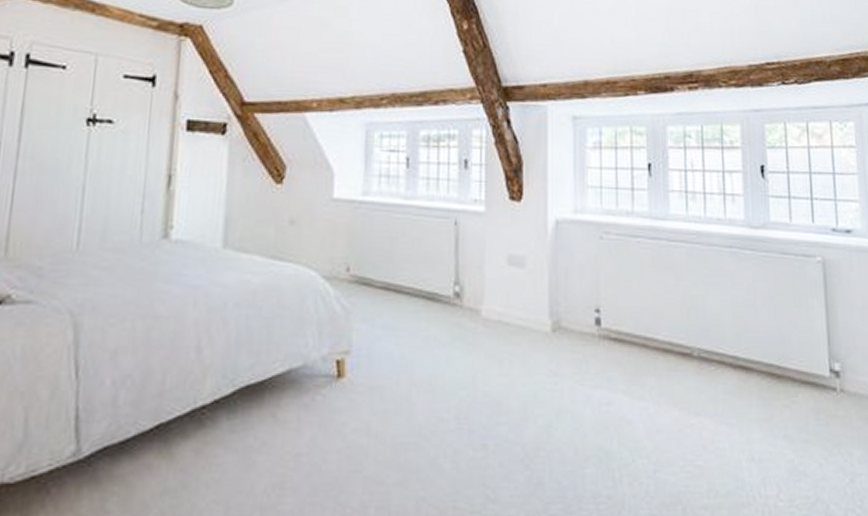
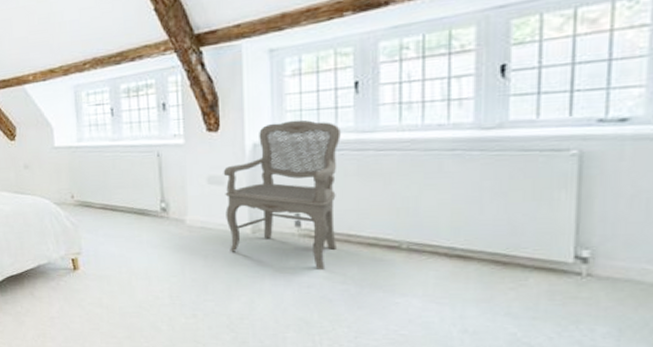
chair: none [524,197,637,383] -> present [223,119,341,271]

